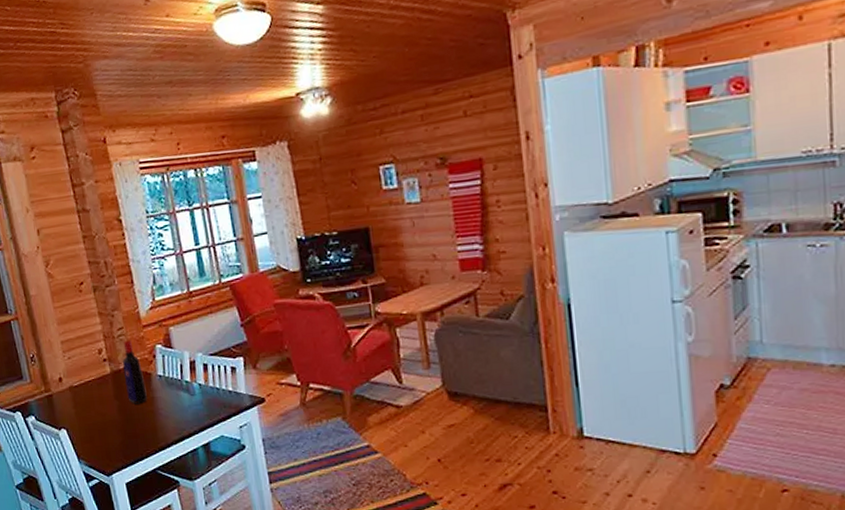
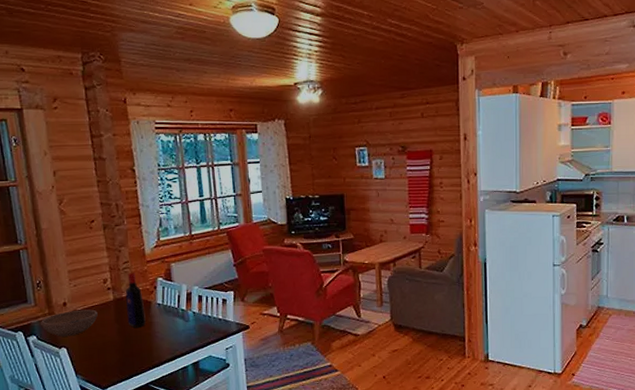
bowl: none [38,384,96,417] -> present [41,309,98,337]

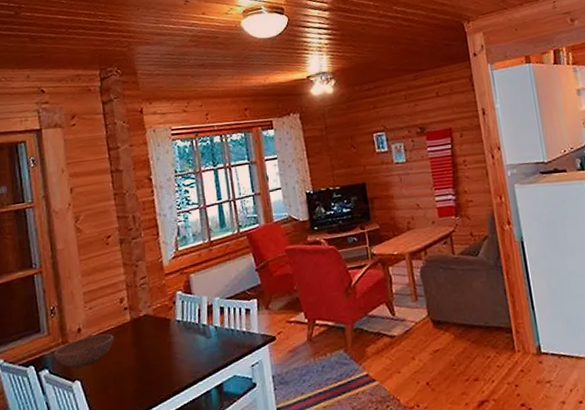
liquor bottle: present [126,273,146,328] -> none [143,288,165,350]

